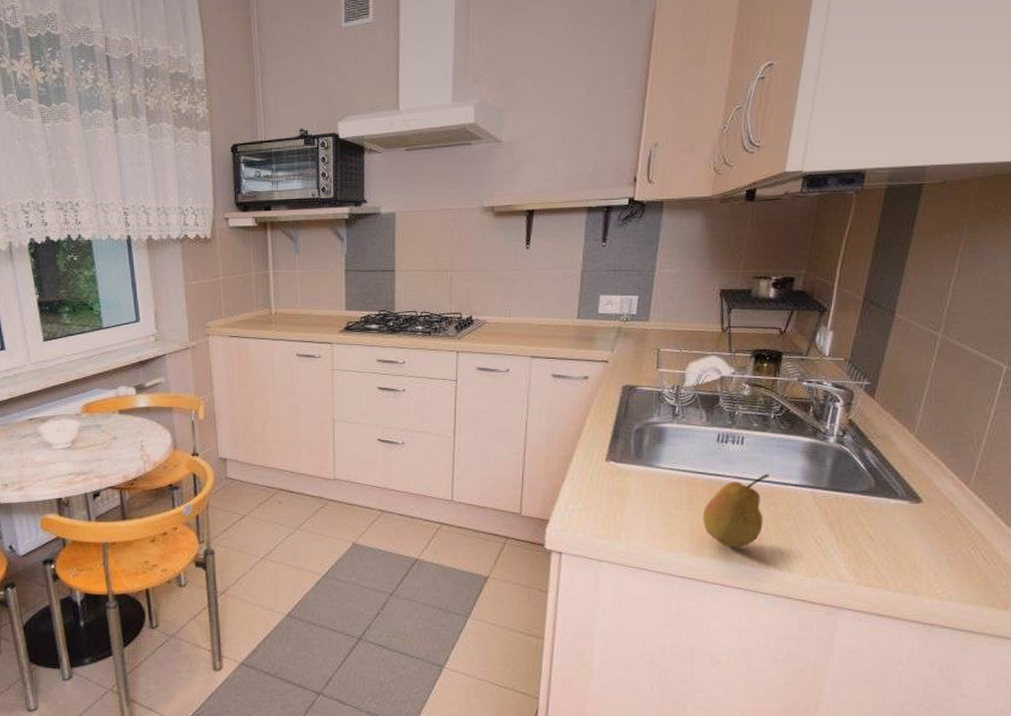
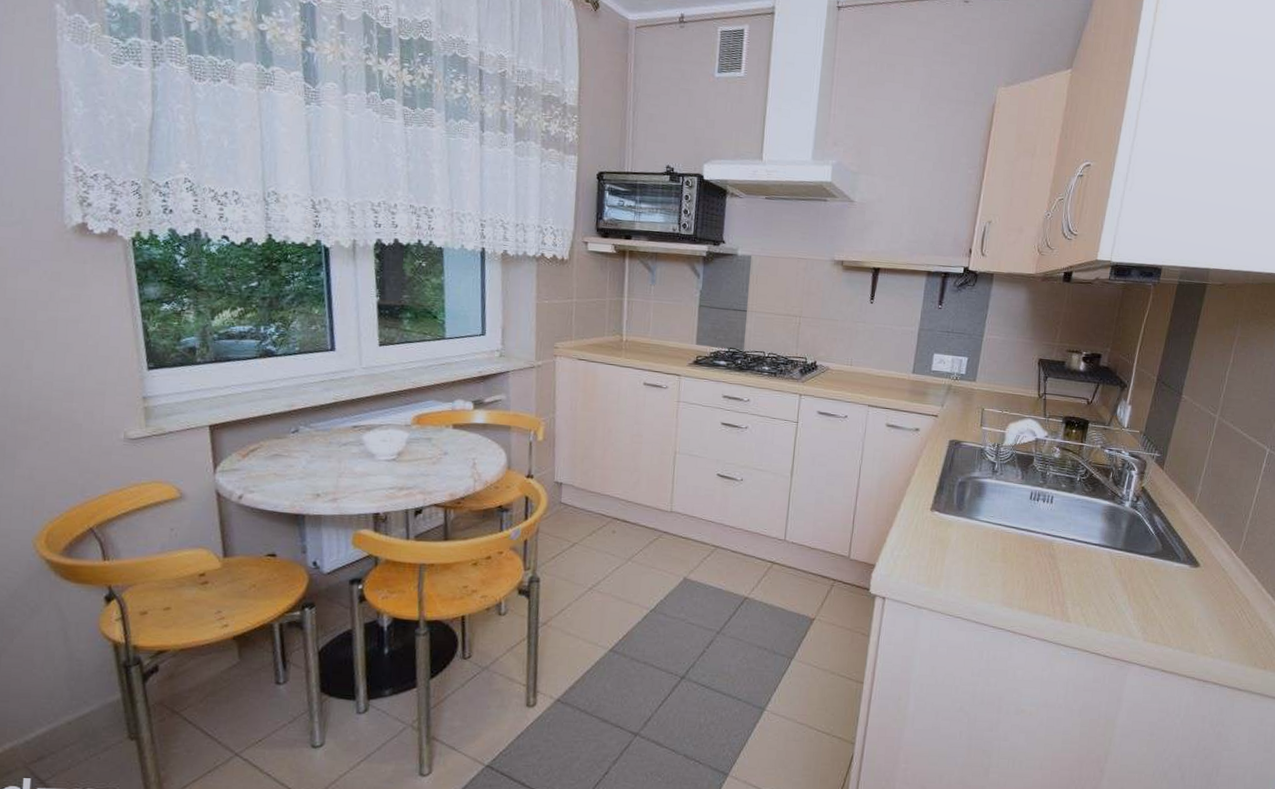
fruit: present [702,473,769,548] -> none [1014,532,1074,601]

